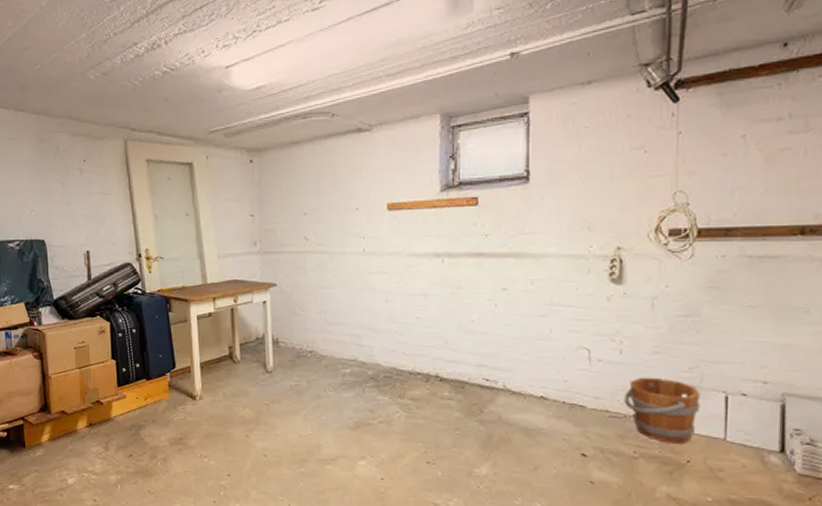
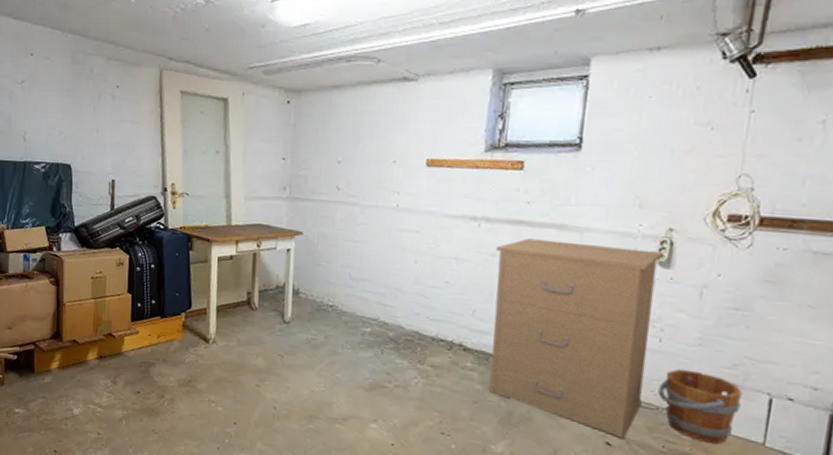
filing cabinet: none [460,268,614,450] -> present [489,238,662,440]

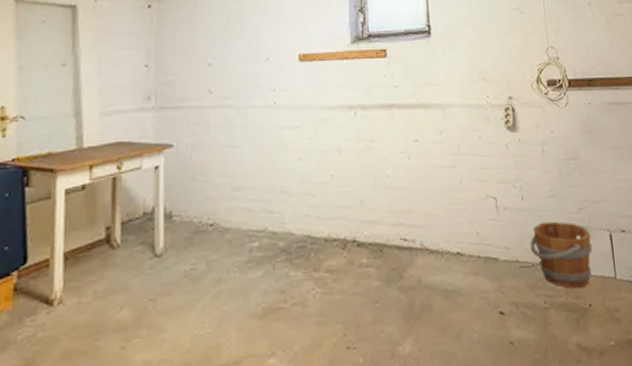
filing cabinet: present [489,238,662,440] -> none [373,118,521,305]

